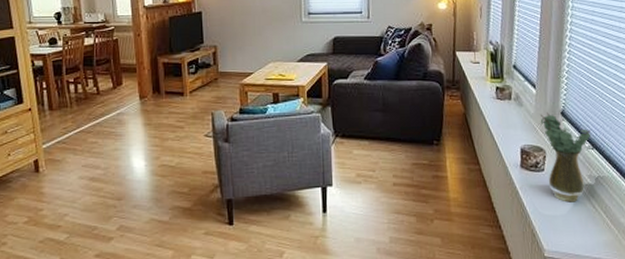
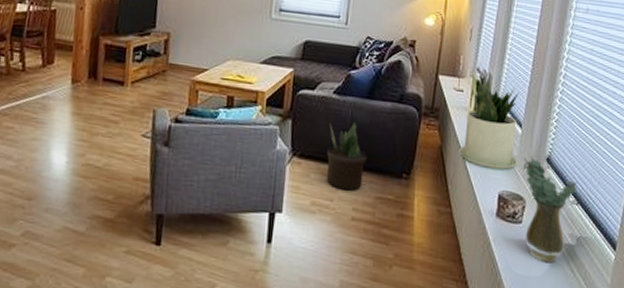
planter: none [364,102,401,161] -> present [326,122,367,191]
planter: none [480,51,535,127] -> present [458,80,520,170]

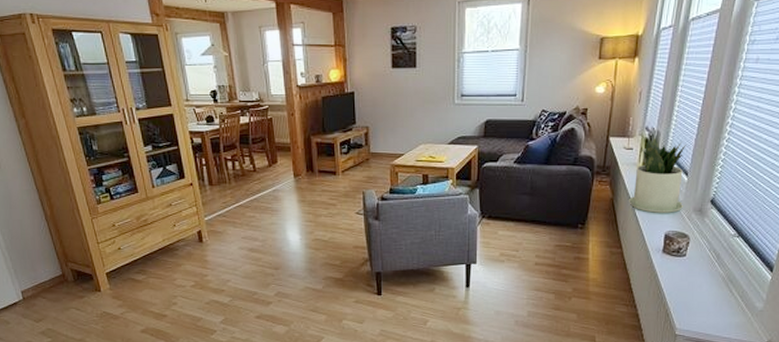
planter: present [326,122,367,191] -> none [510,186,546,242]
vase: present [523,157,577,264] -> none [688,200,739,286]

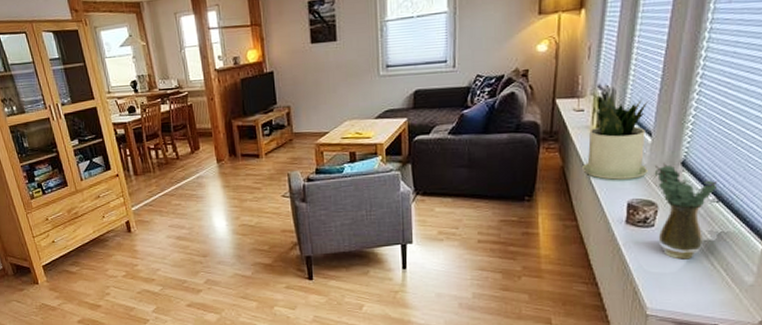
vase: none [688,200,739,286] -> present [654,163,718,260]

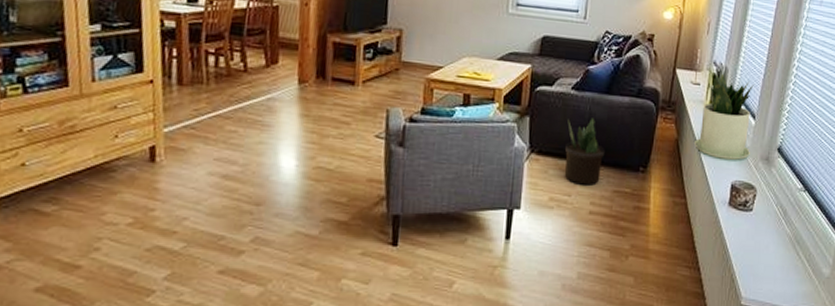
planter: none [447,157,488,218] -> present [564,118,605,186]
vase: present [654,163,718,260] -> none [755,147,806,248]

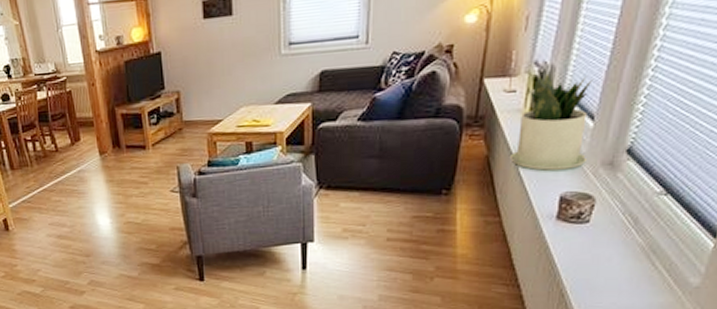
planter: present [564,118,605,186] -> none [354,146,400,214]

